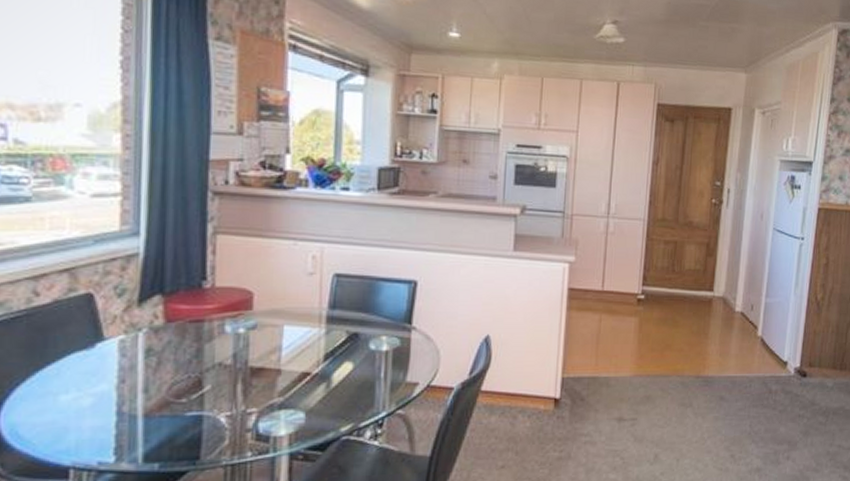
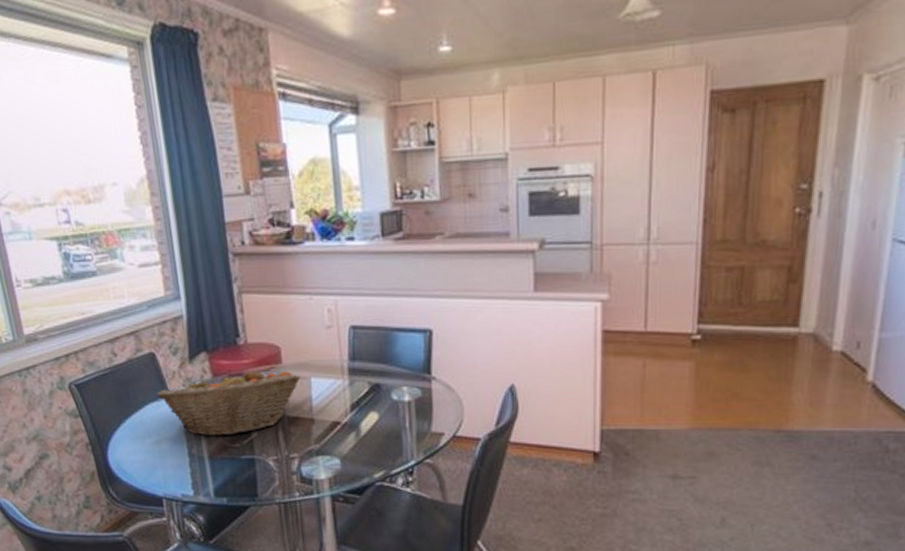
fruit basket: none [86,315,273,391] -> present [156,369,301,436]

